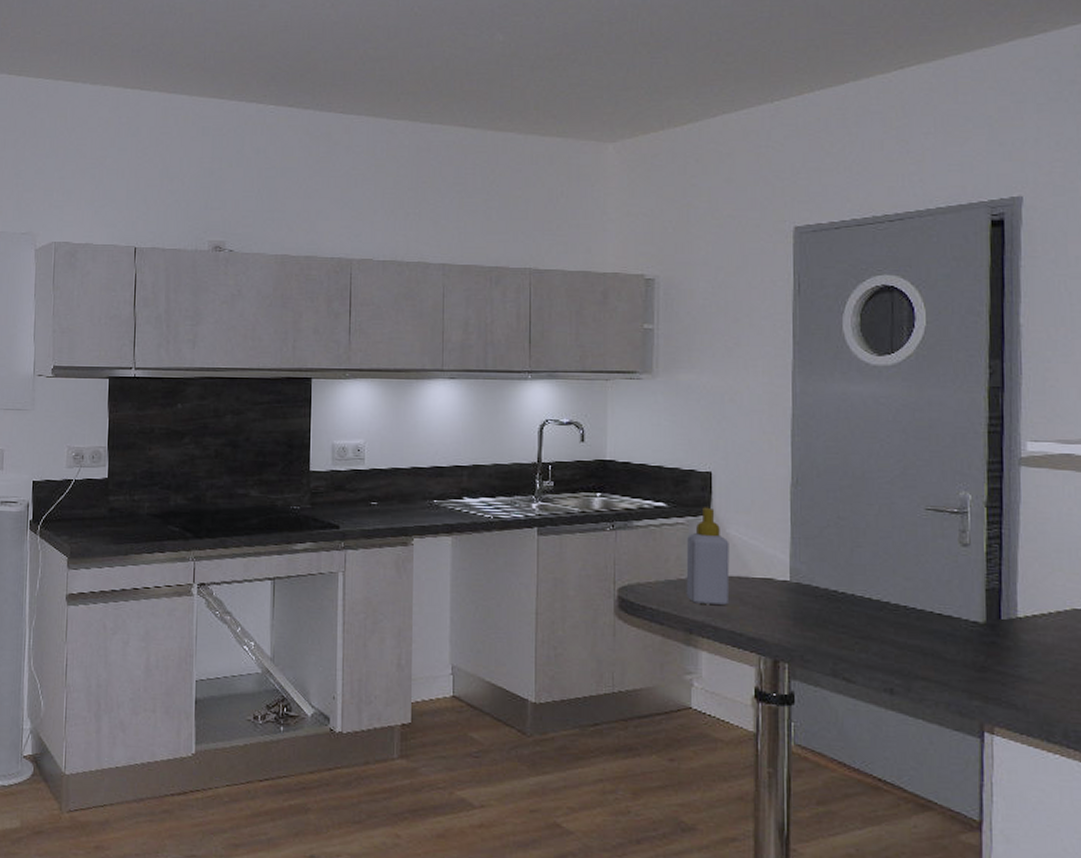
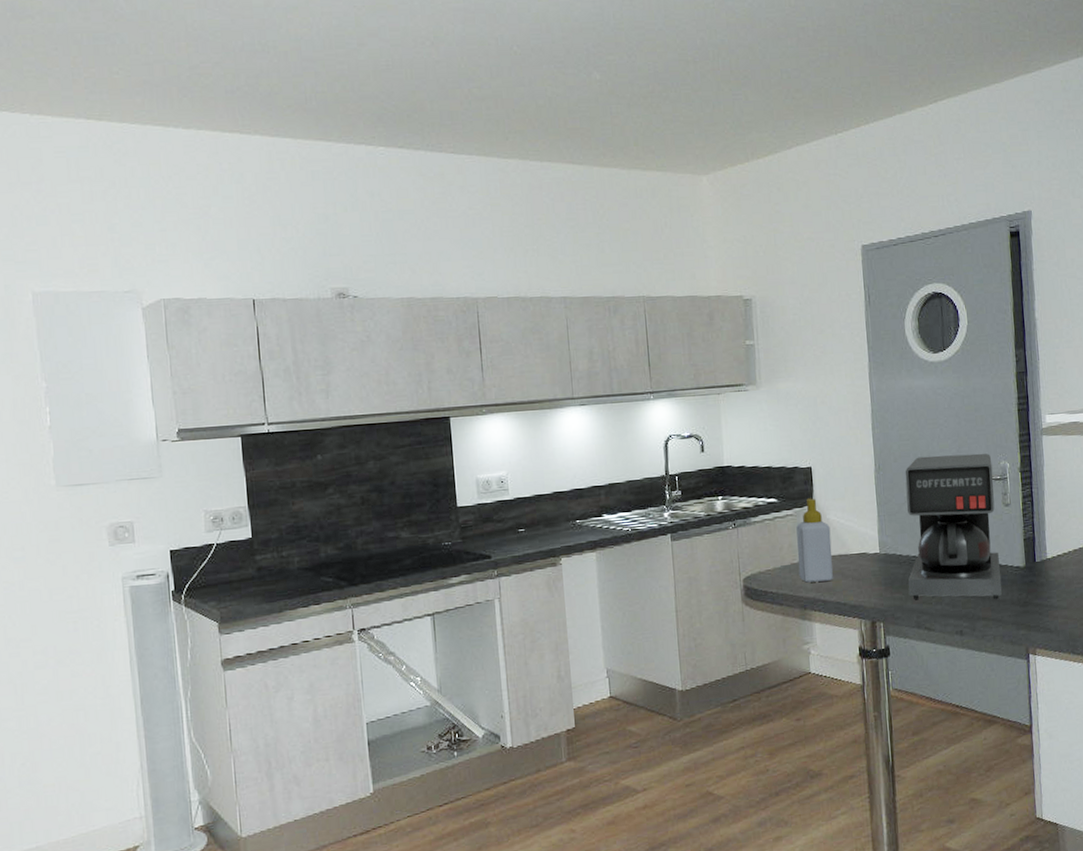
coffee maker: none [824,474,952,658] -> present [905,453,1002,600]

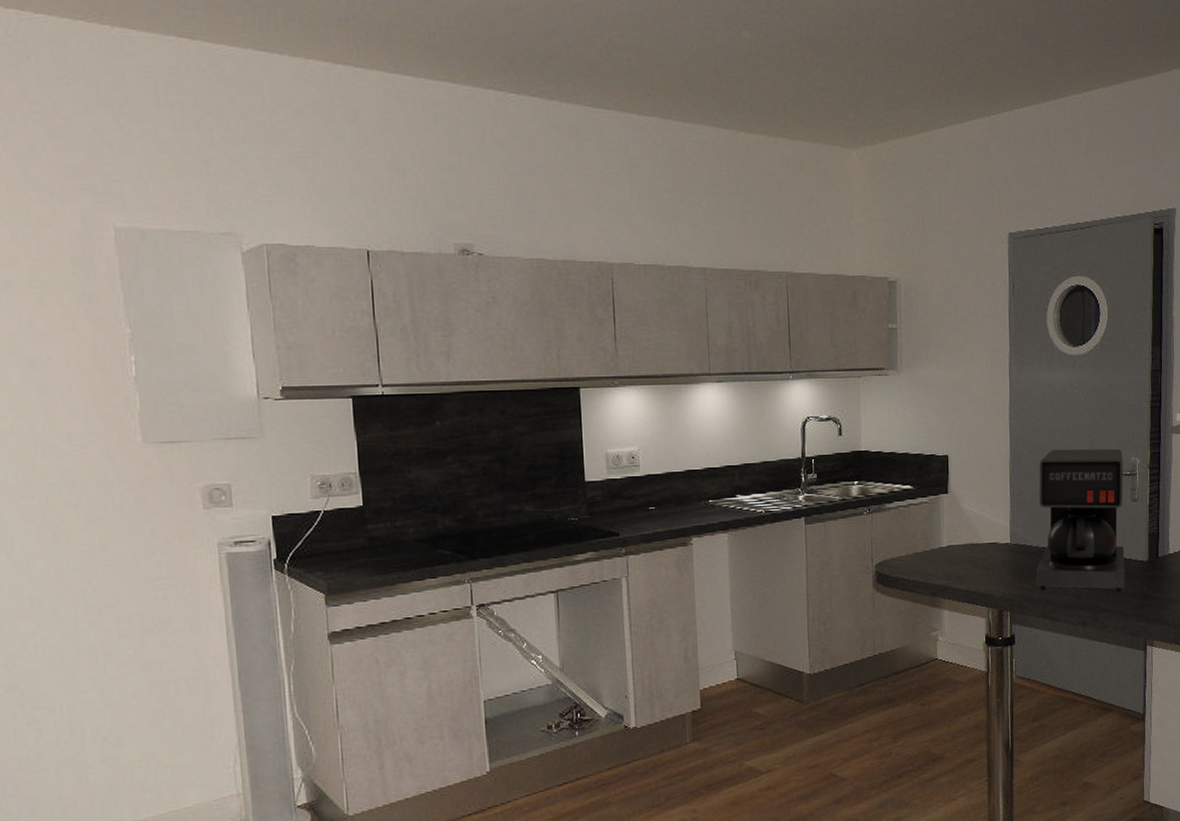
soap bottle: present [796,498,833,583] -> none [930,486,965,570]

